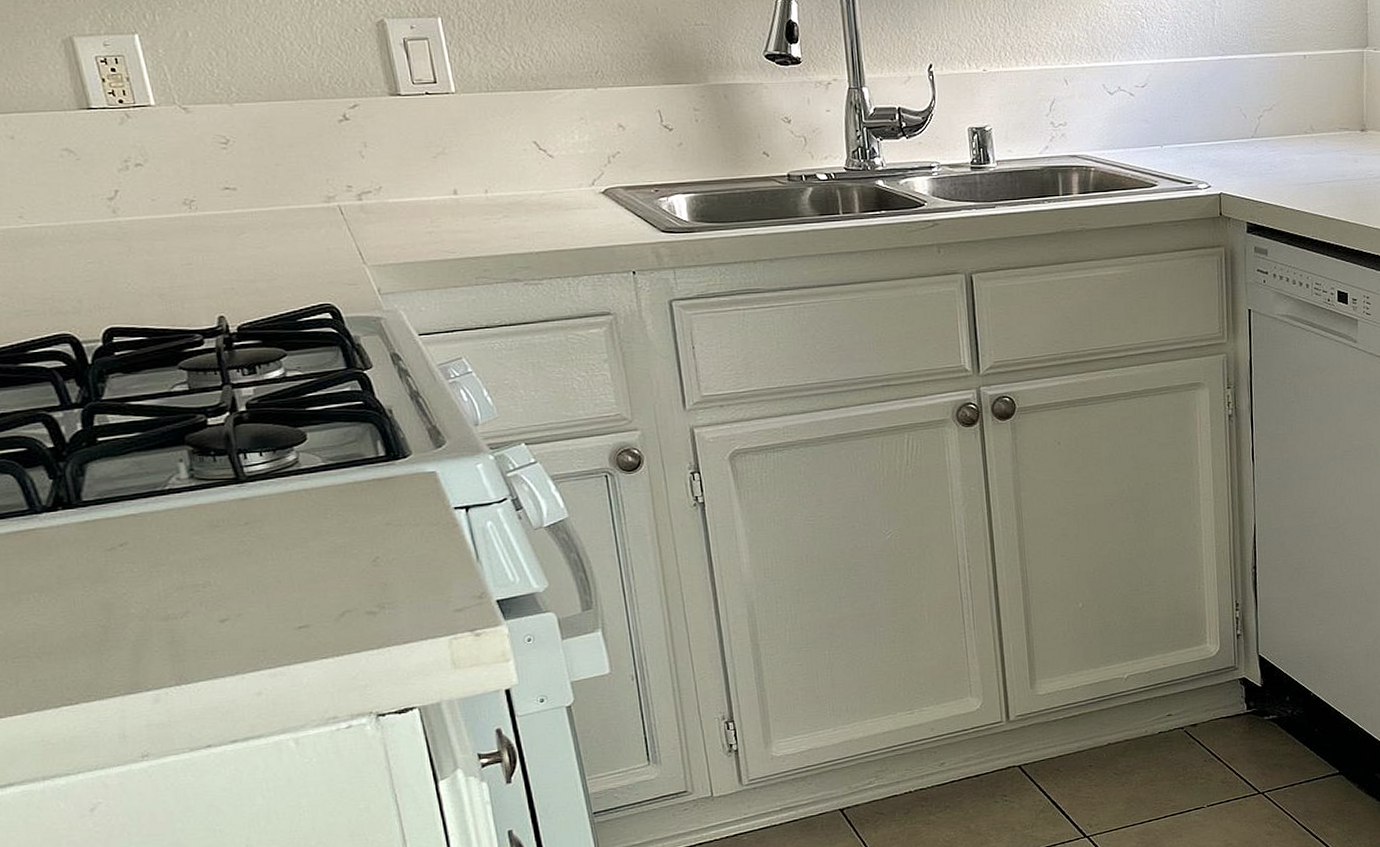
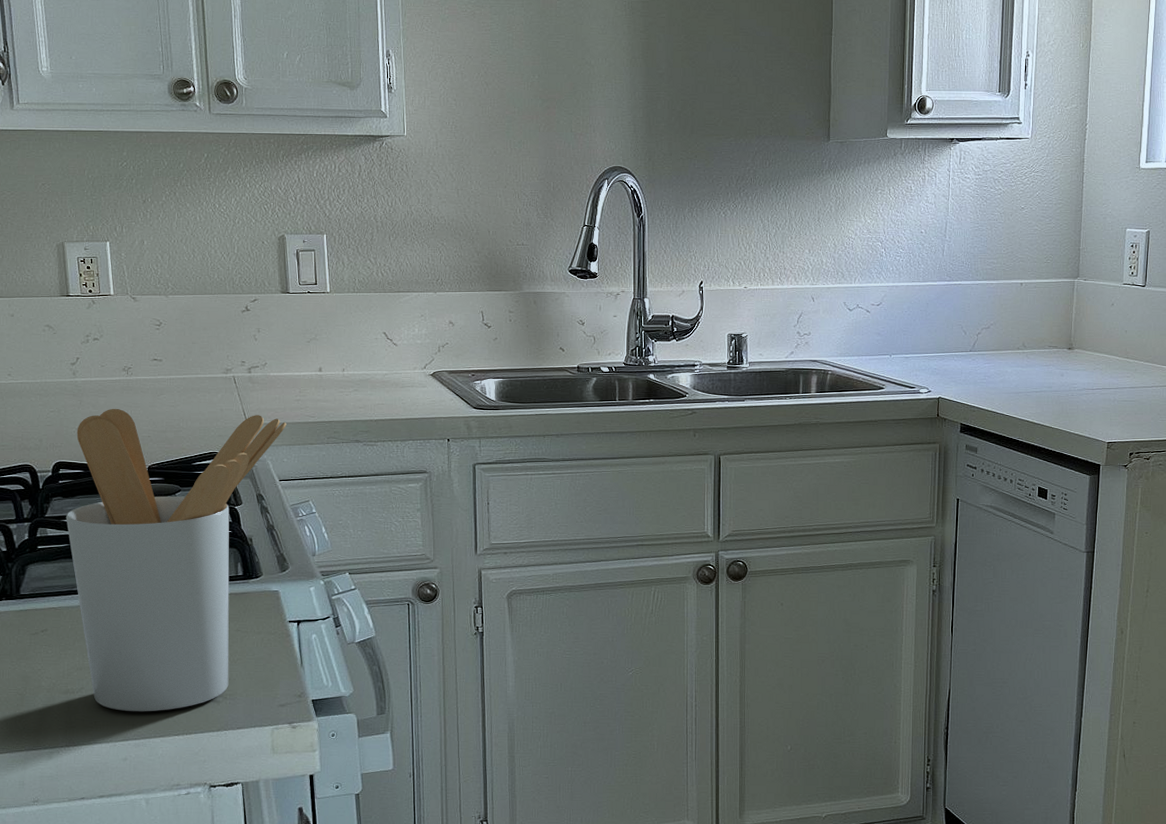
utensil holder: none [129,253,419,635] -> present [66,408,287,712]

